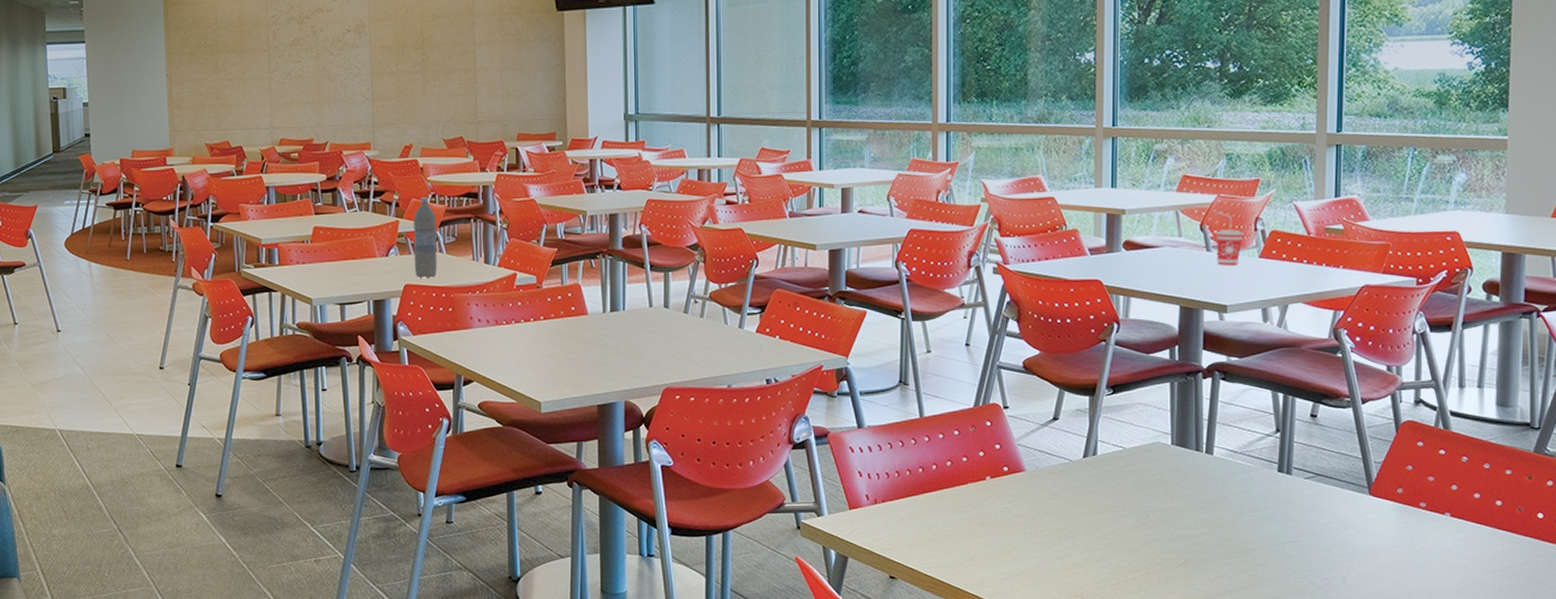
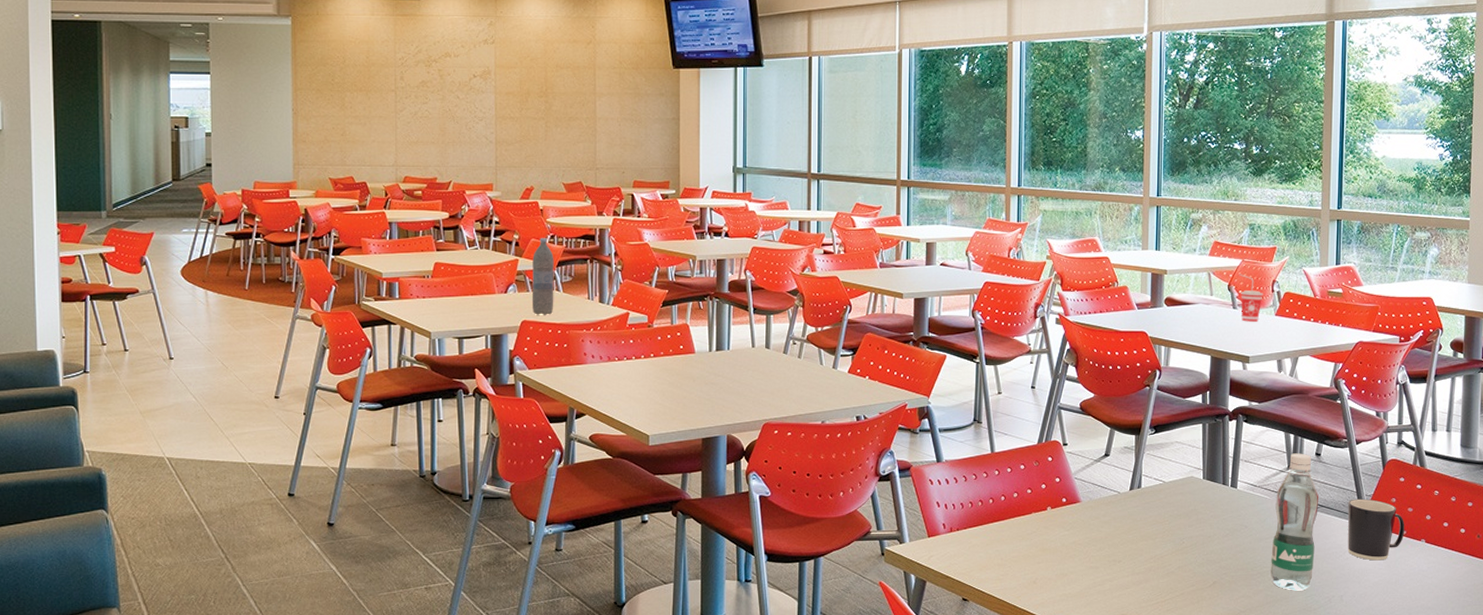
bottle: none [1255,414,1316,571] -> present [1271,453,1319,591]
mug: none [1351,466,1424,537] -> present [1347,498,1405,561]

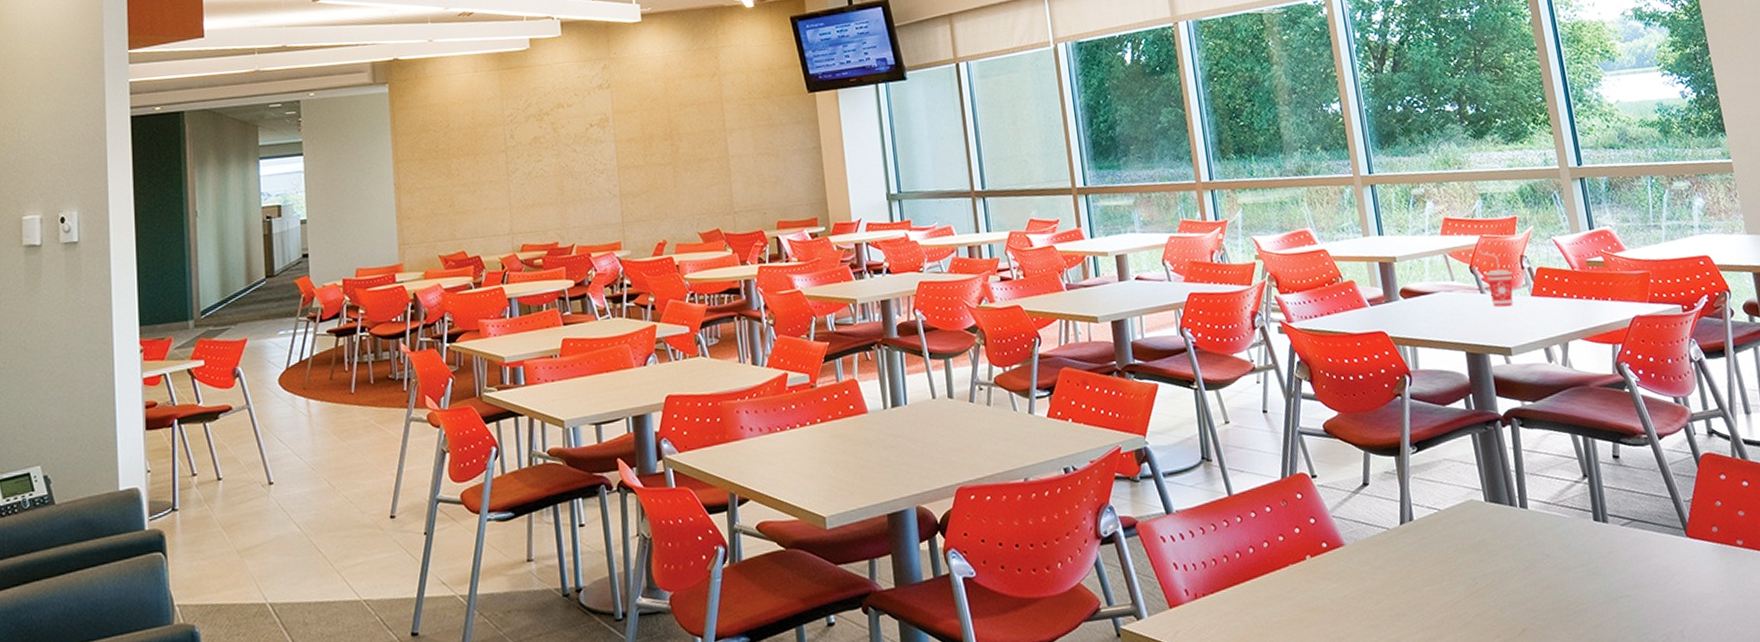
water bottle: present [531,237,554,315] -> none [672,296,701,388]
bottle: present [1271,453,1319,591] -> none [1576,457,1641,631]
mug: present [1347,498,1405,561] -> none [1664,505,1741,582]

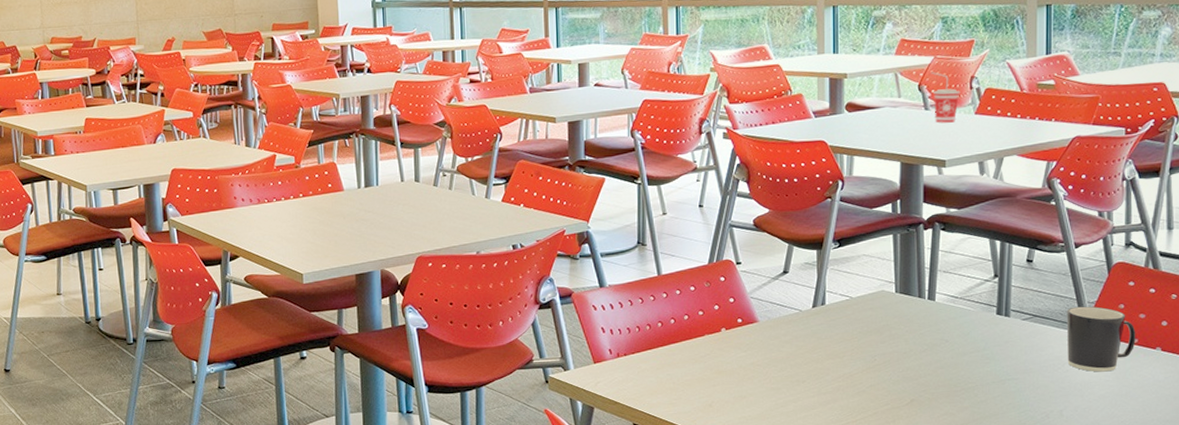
mug: none [1664,505,1741,582] -> present [1066,306,1136,372]

